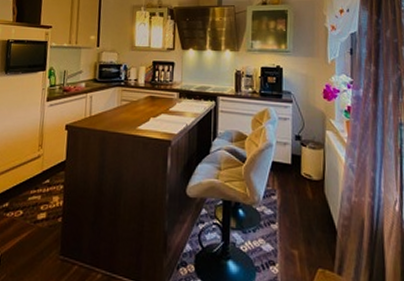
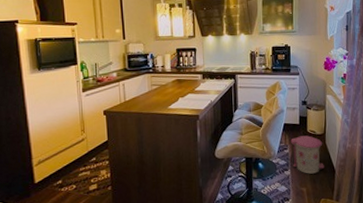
trash can: none [280,179,323,232] -> present [291,135,324,174]

